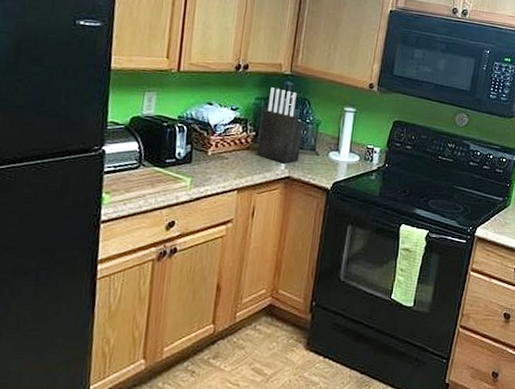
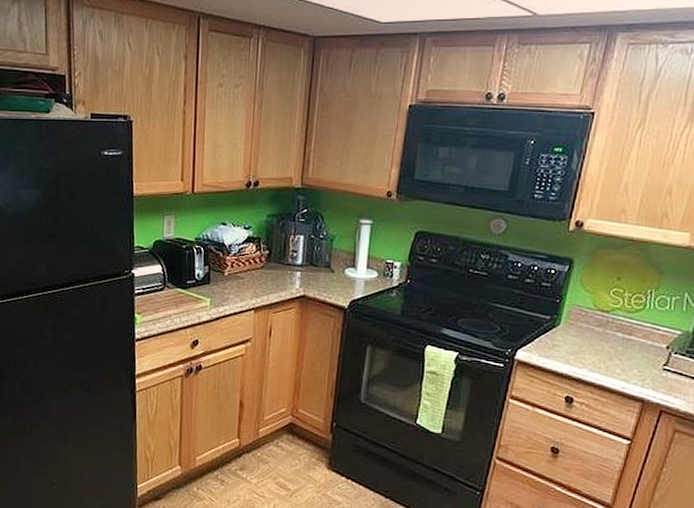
knife block: present [257,87,304,164] -> none [271,203,317,282]

